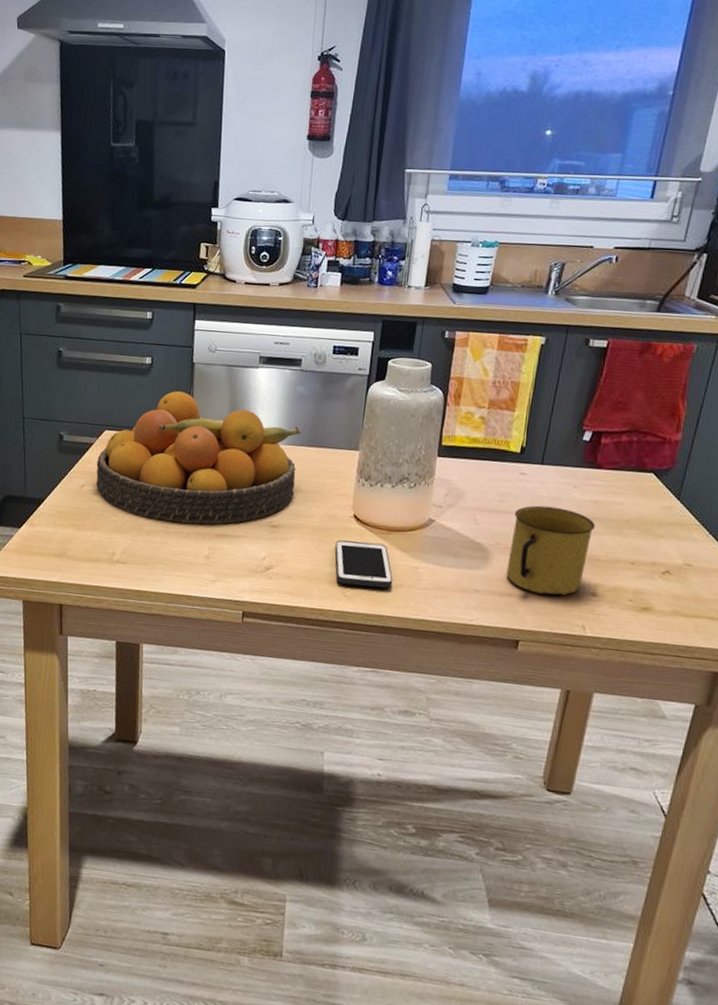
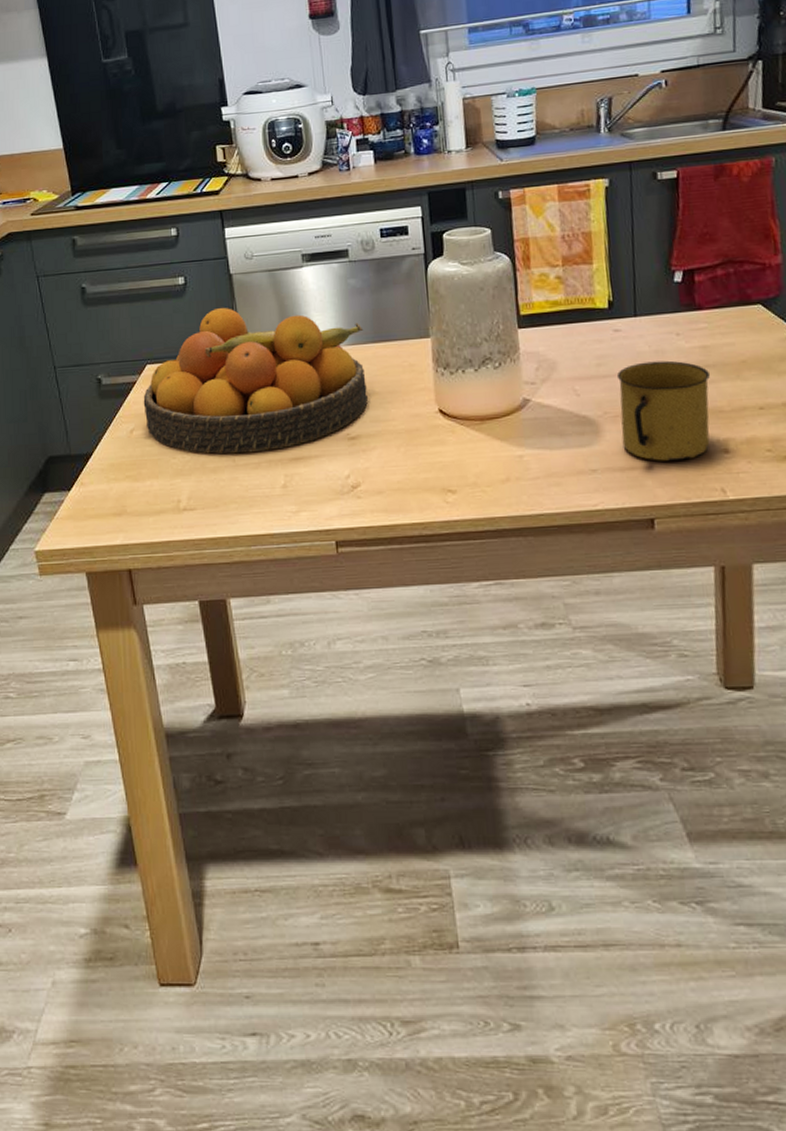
cell phone: present [335,540,393,588] -> none [425,436,498,490]

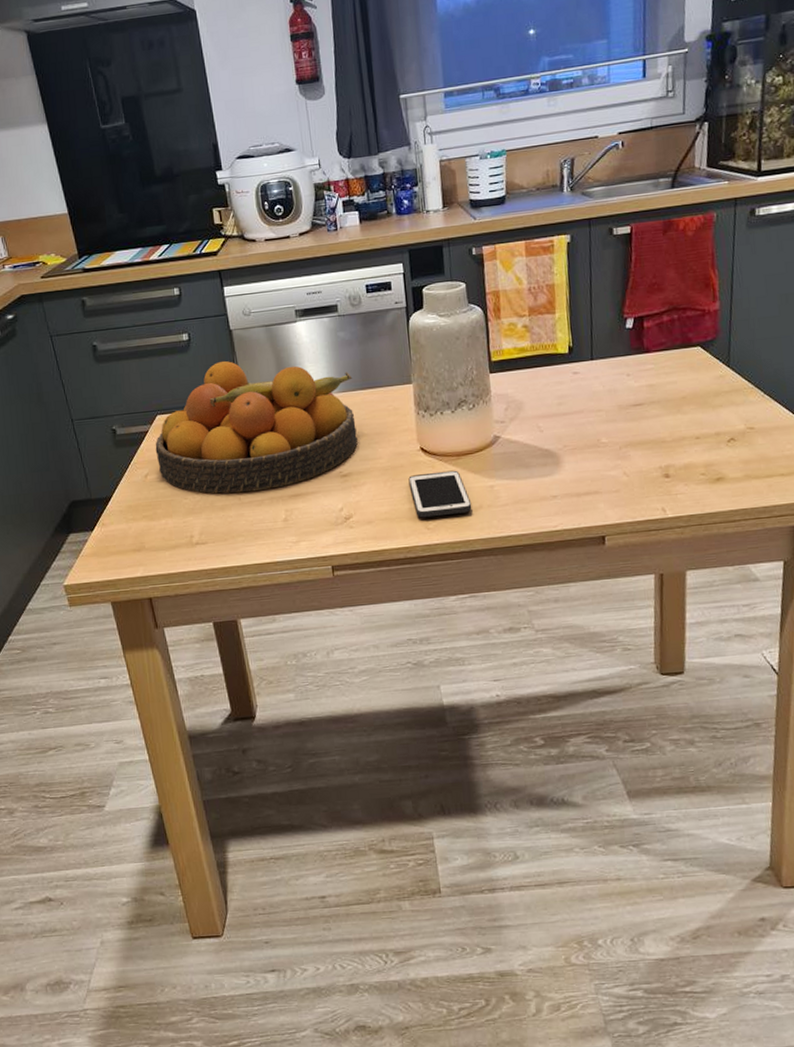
cell phone: none [425,436,498,490] -> present [408,470,472,518]
mug: present [616,360,711,461] -> none [575,398,656,487]

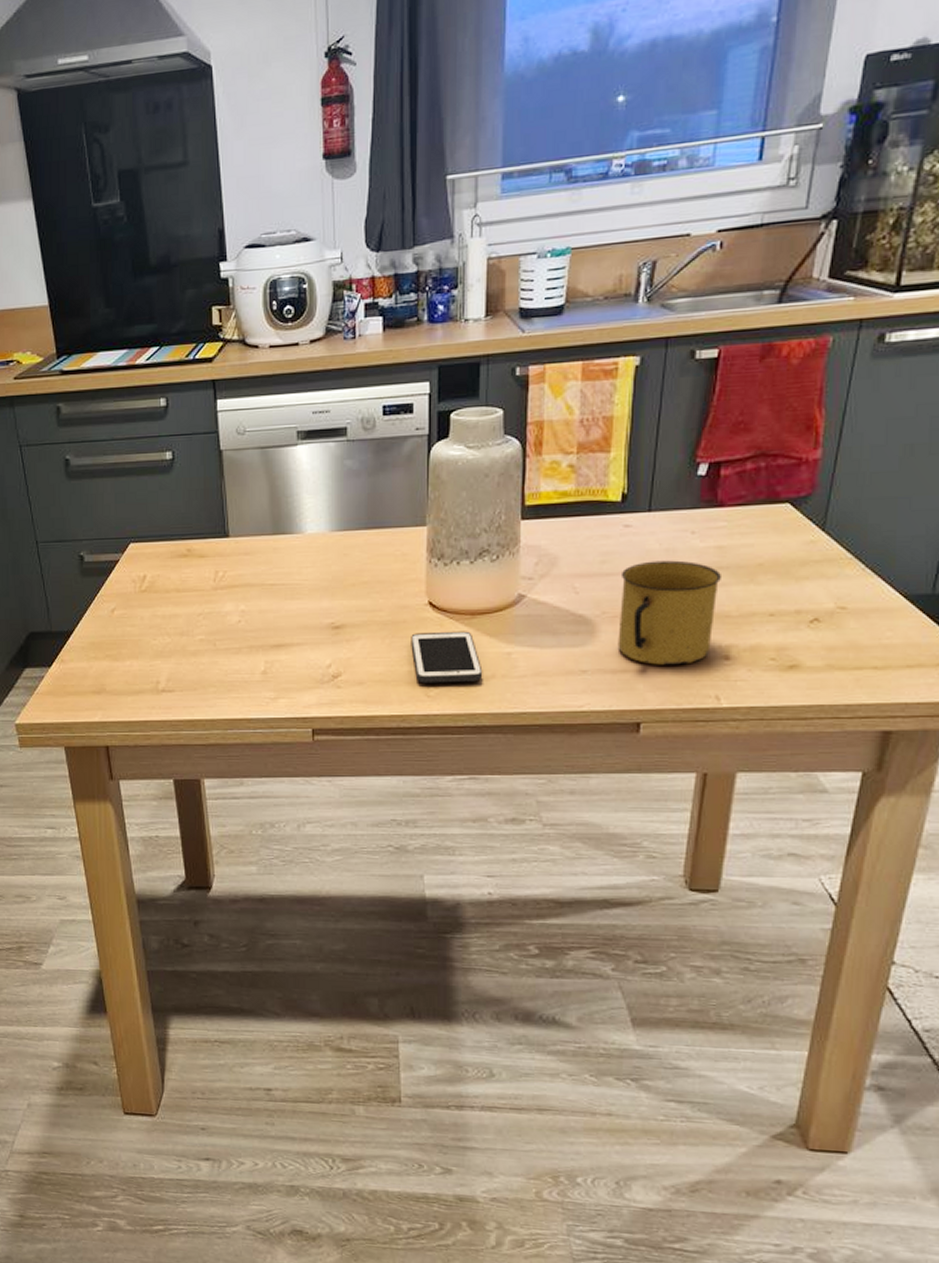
fruit bowl: present [155,361,358,494] -> none [125,486,357,638]
mug: none [575,398,656,487] -> present [617,560,723,665]

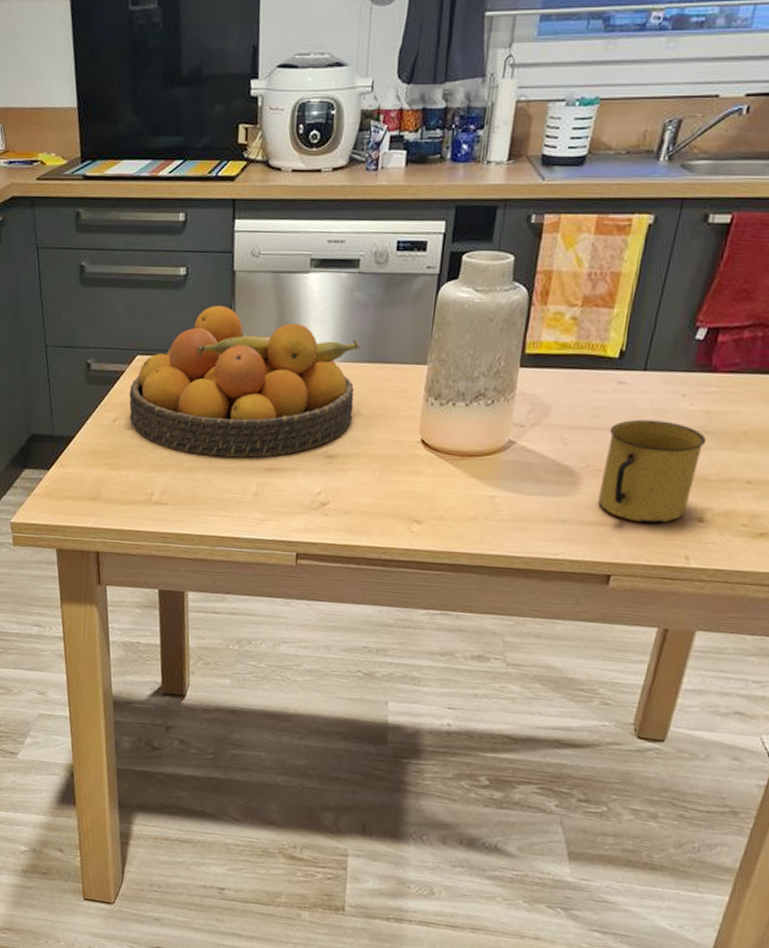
fruit bowl: none [125,486,357,638] -> present [129,306,361,458]
cell phone: present [411,631,483,683] -> none [399,469,466,522]

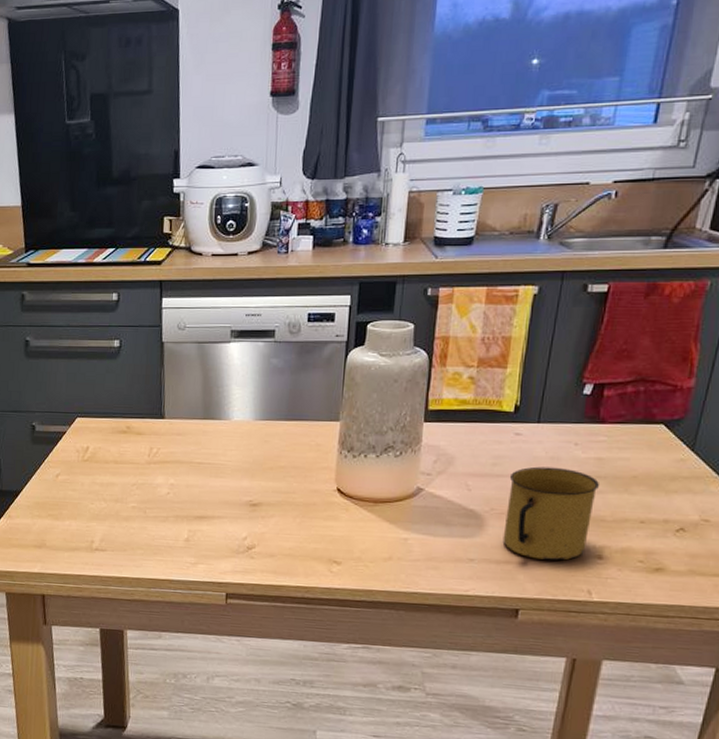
fruit bowl: present [129,306,361,458] -> none [70,373,279,507]

